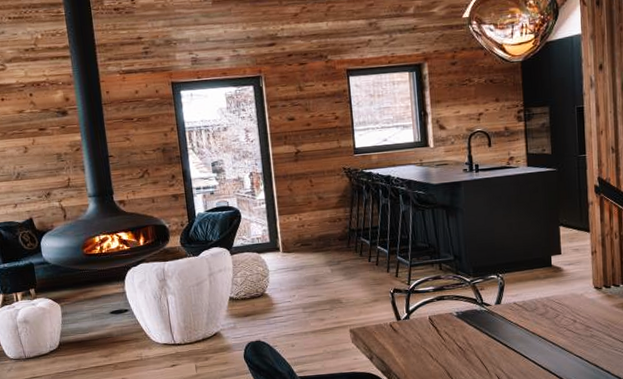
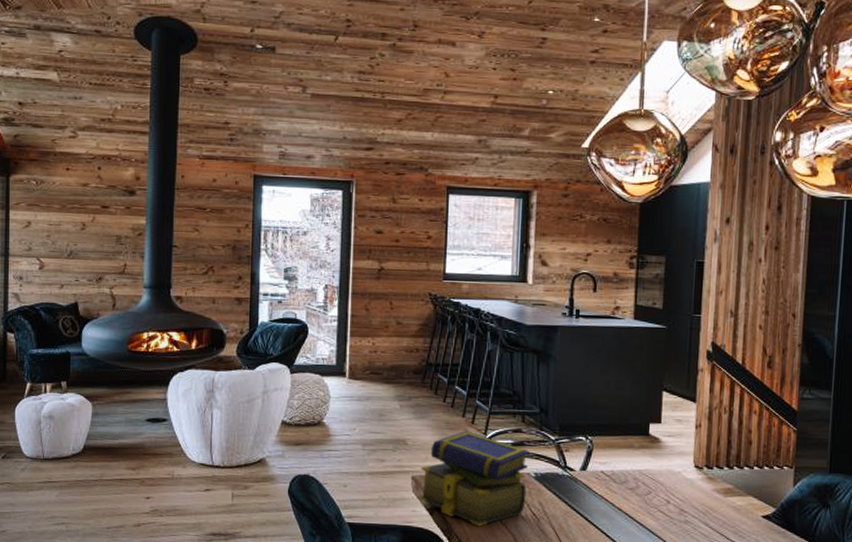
stack of books: none [357,283,452,365] -> present [418,430,530,527]

